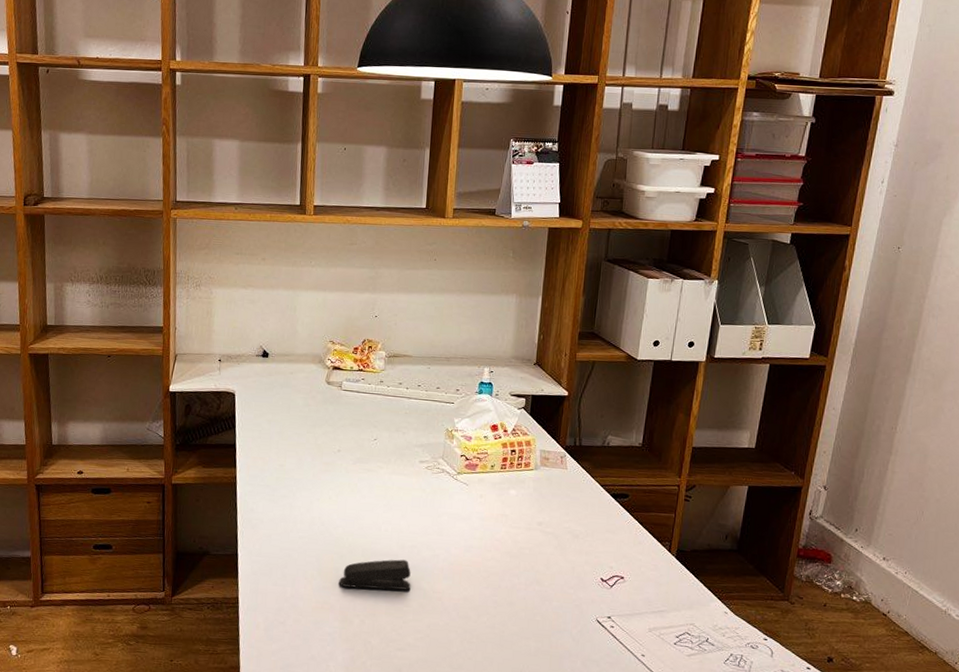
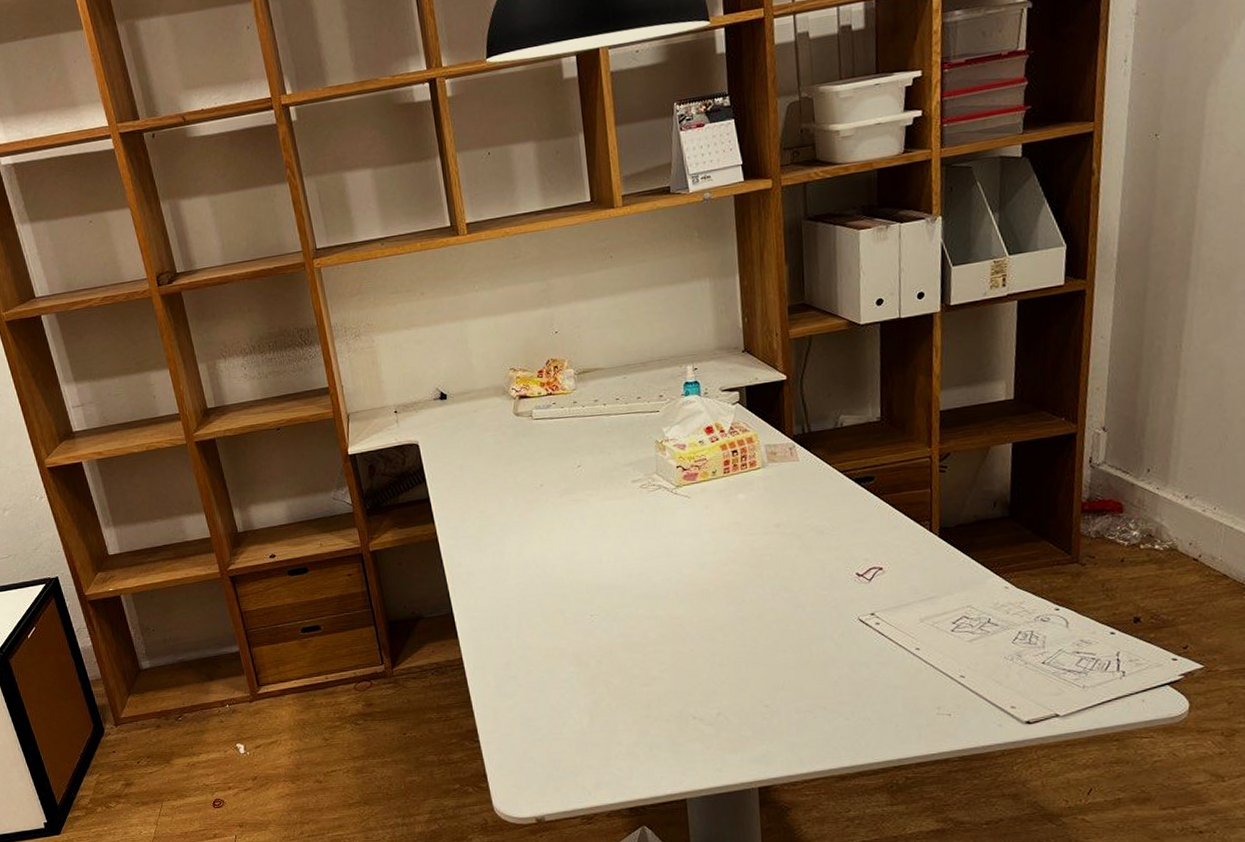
stapler: present [339,559,411,590] -> none [566,589,646,629]

